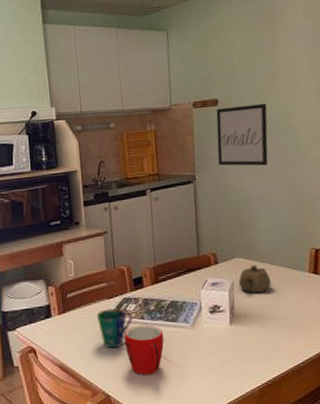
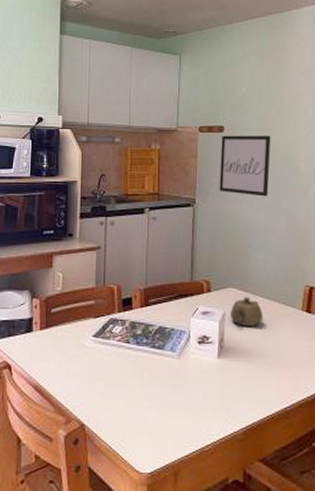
cup: present [96,308,133,349] -> none [80,329,117,373]
mug: present [124,324,164,375] -> none [106,349,148,405]

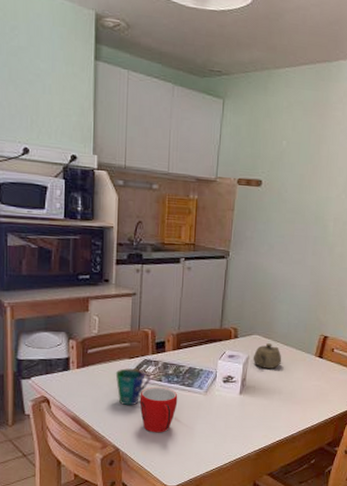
cup: none [80,329,117,373] -> present [115,368,150,406]
mug: none [106,349,148,405] -> present [139,386,178,433]
wall art: present [219,135,271,197] -> none [252,189,306,253]

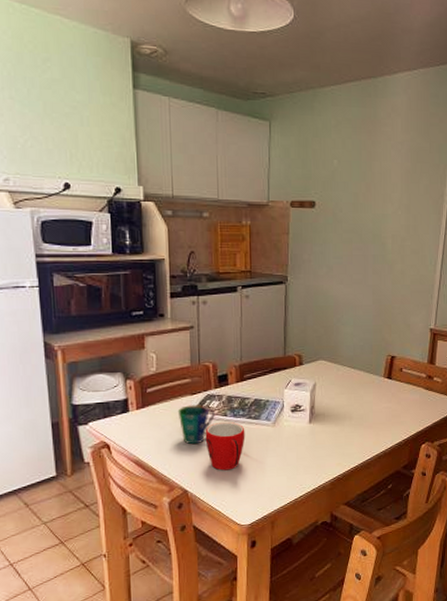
teapot: present [254,343,282,369] -> none [321,368,350,394]

